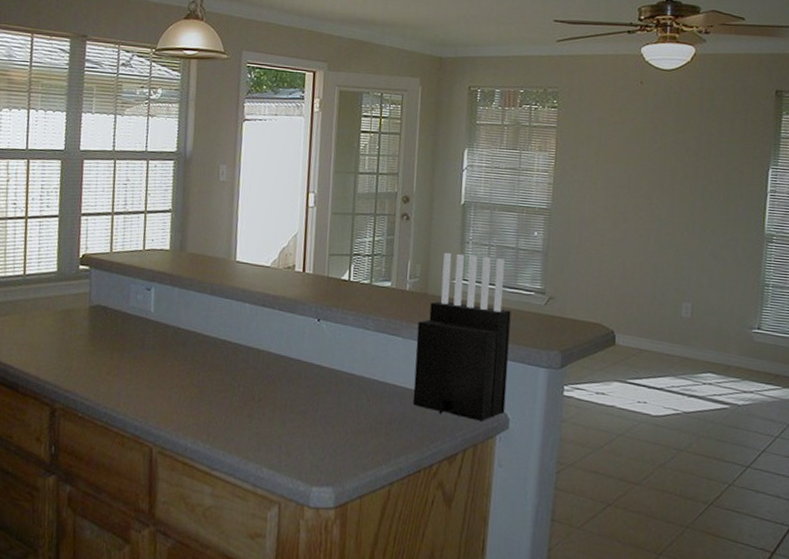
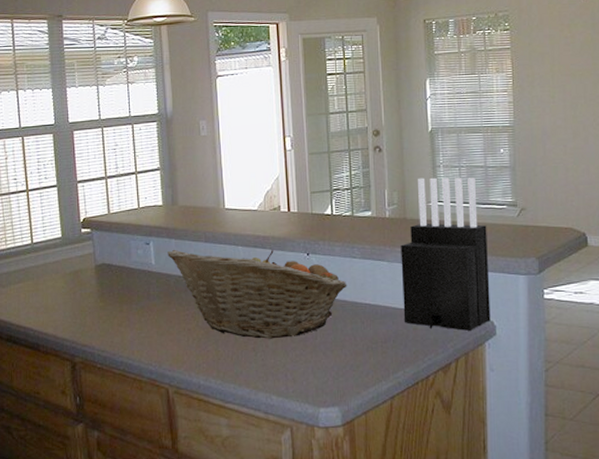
fruit basket: none [168,298,357,407] -> present [167,249,347,339]

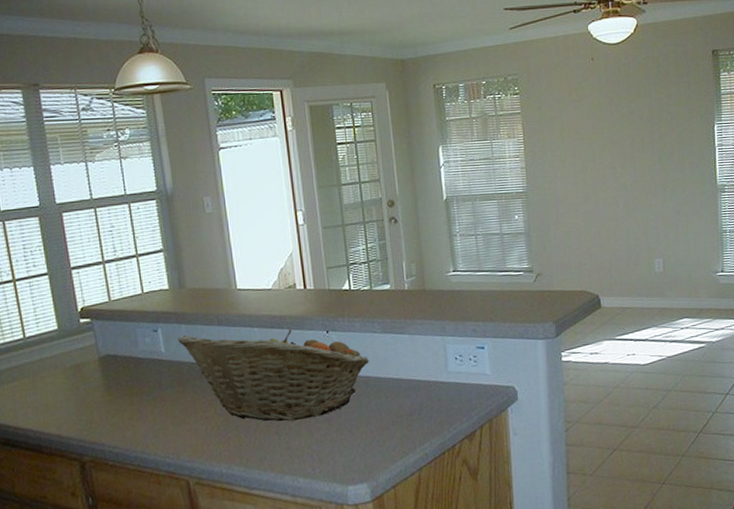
knife block: present [401,177,491,331] -> none [421,245,512,398]

